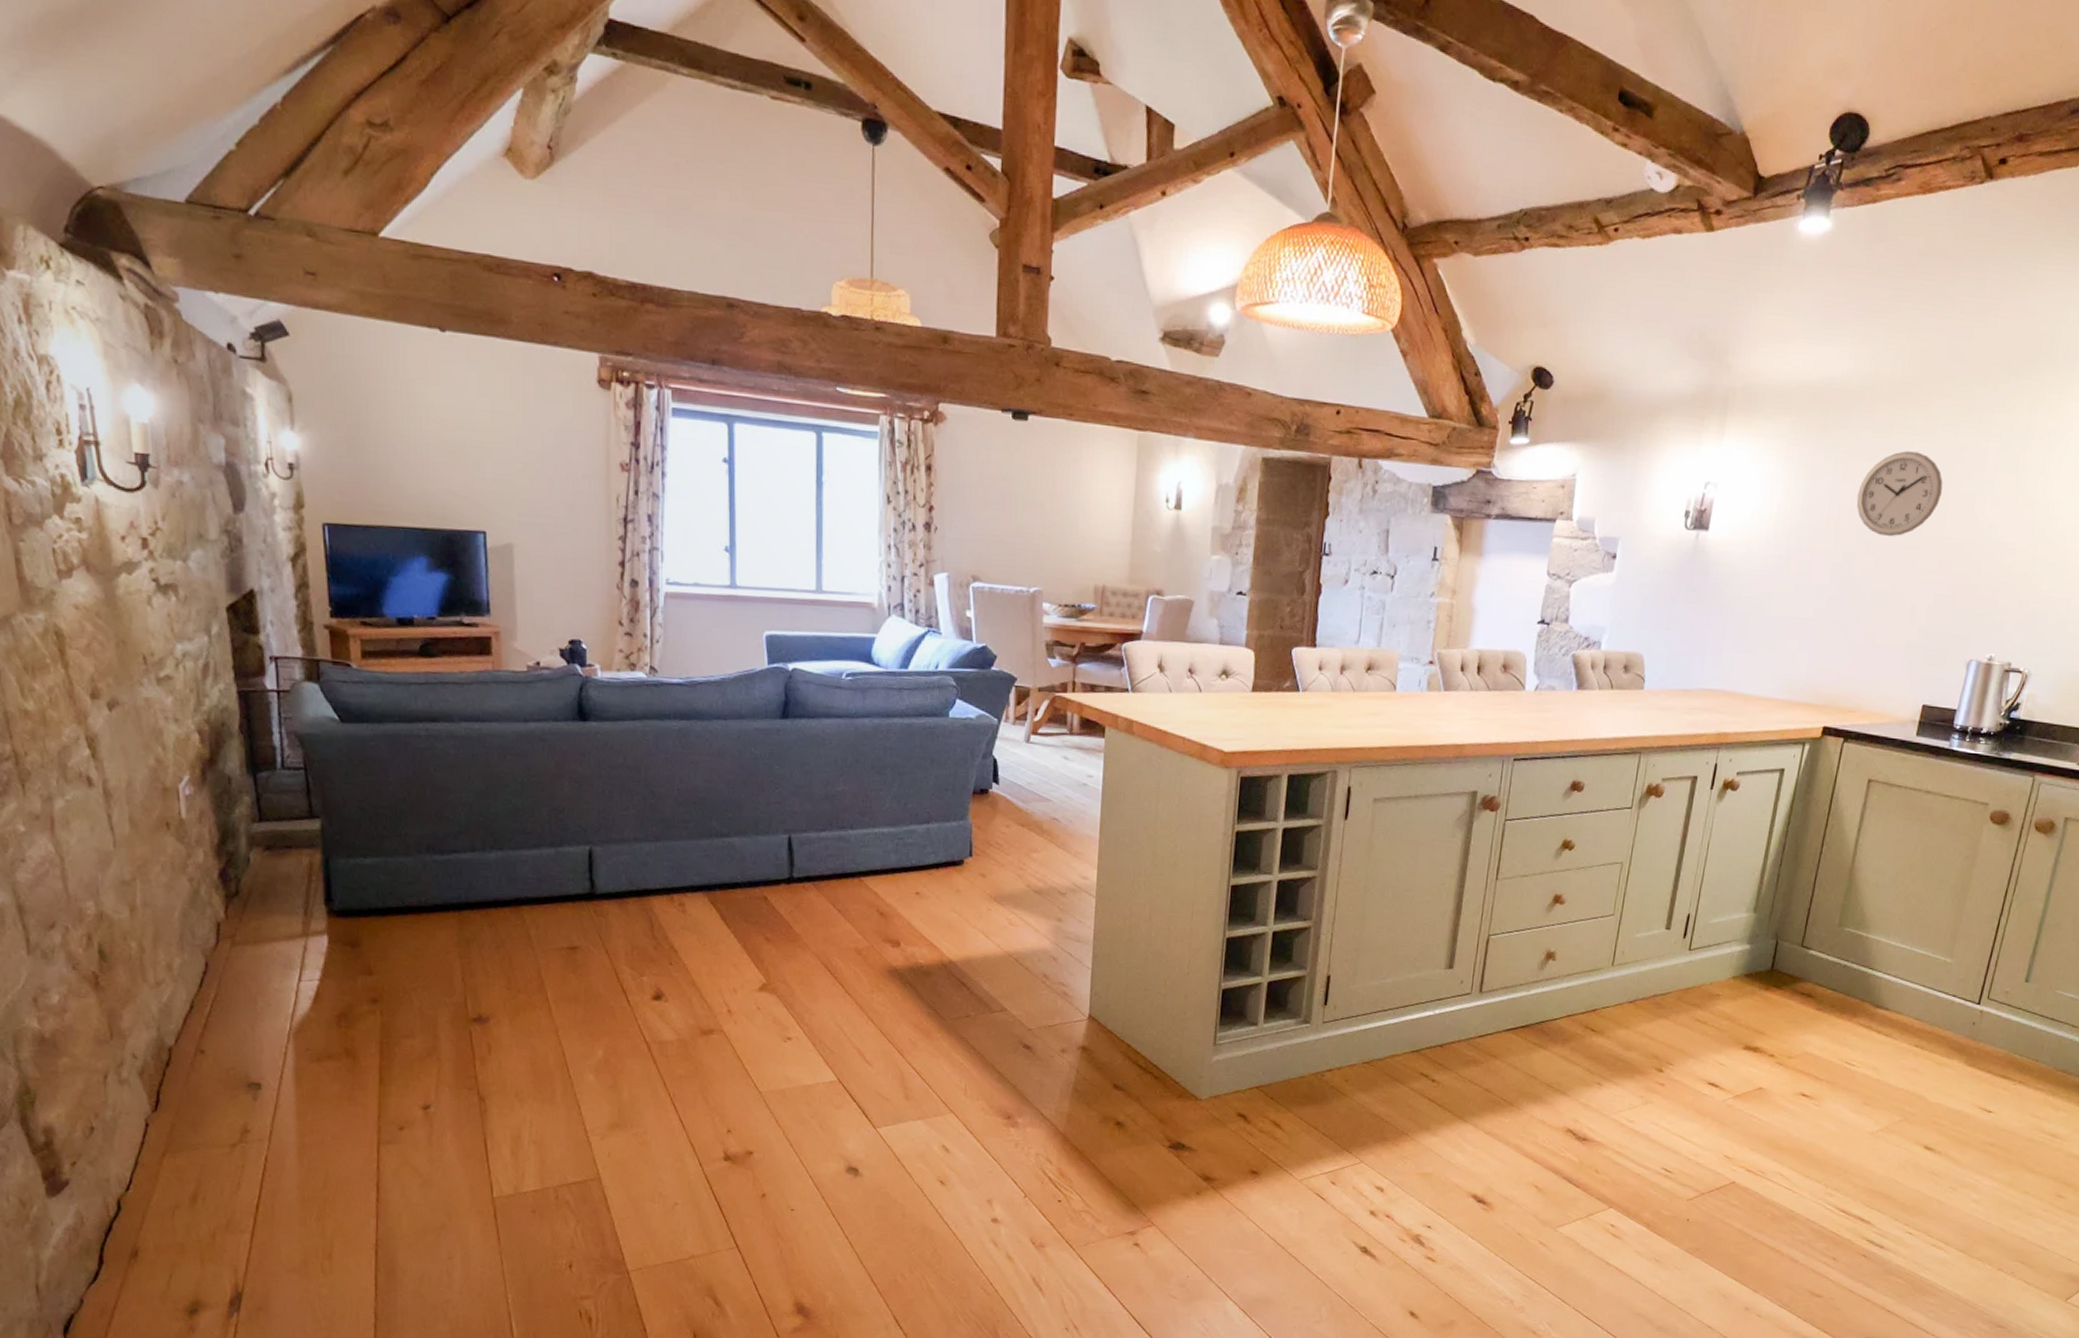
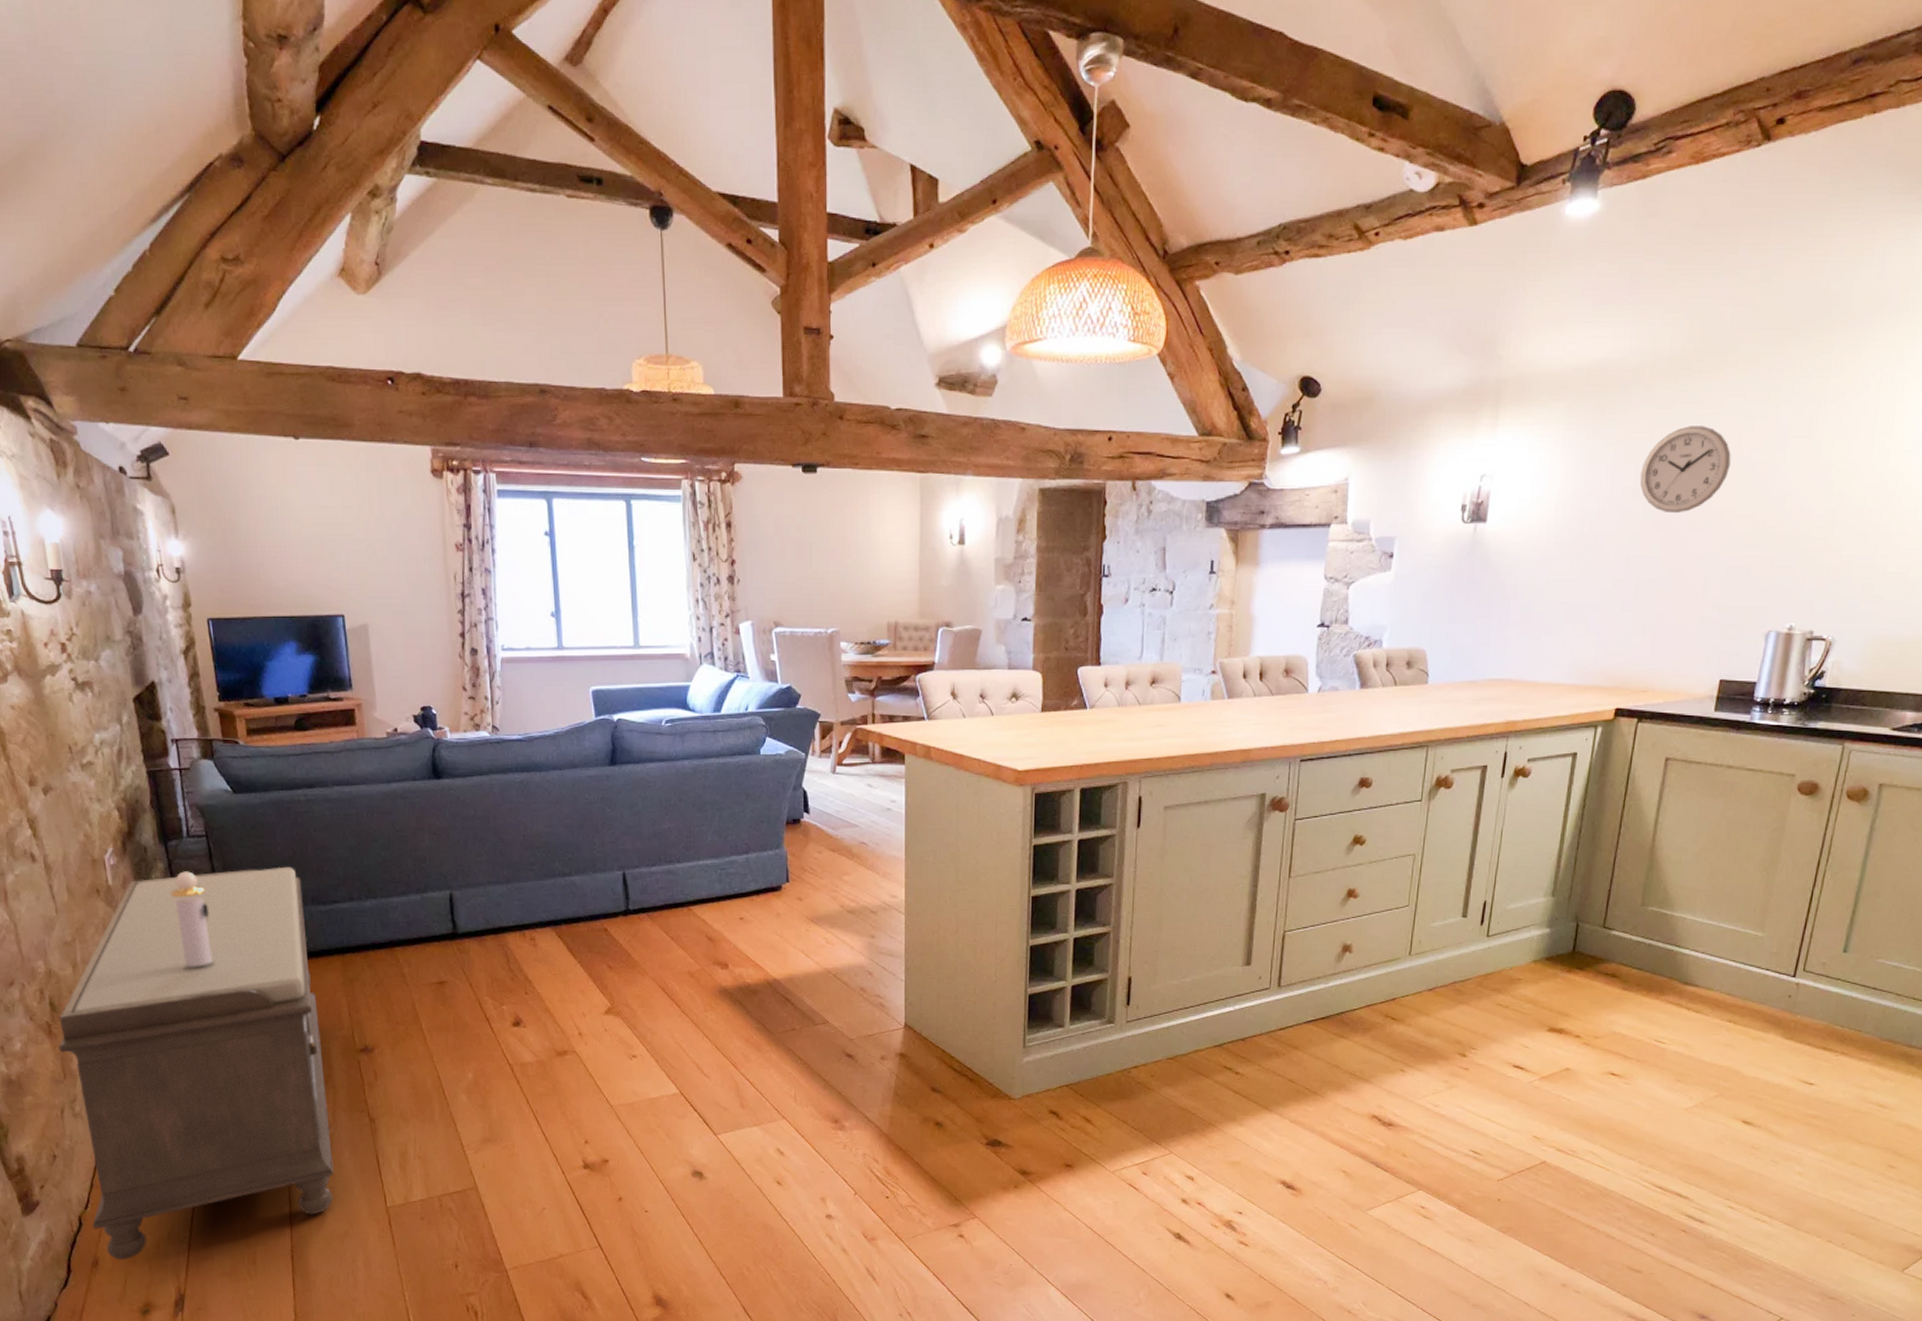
bench: none [105,808,433,1251] -> present [57,866,334,1260]
perfume bottle: none [256,807,303,917] -> present [170,871,213,966]

